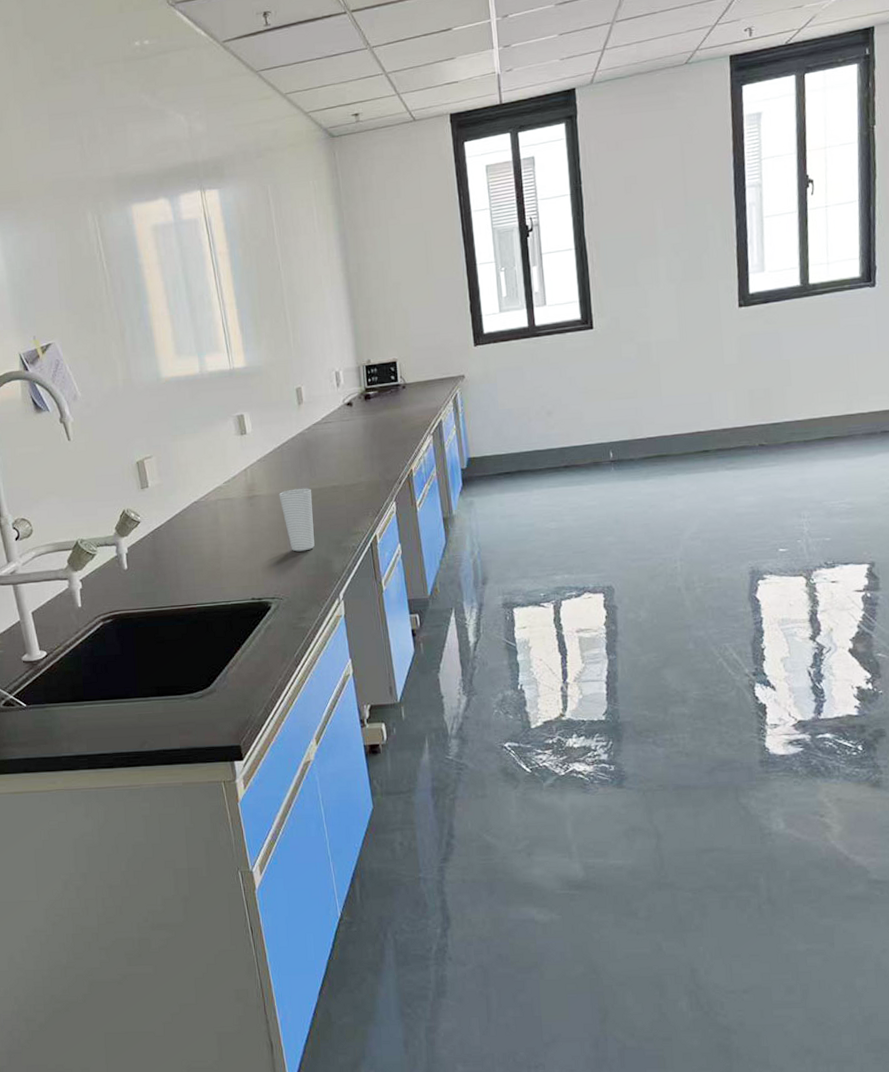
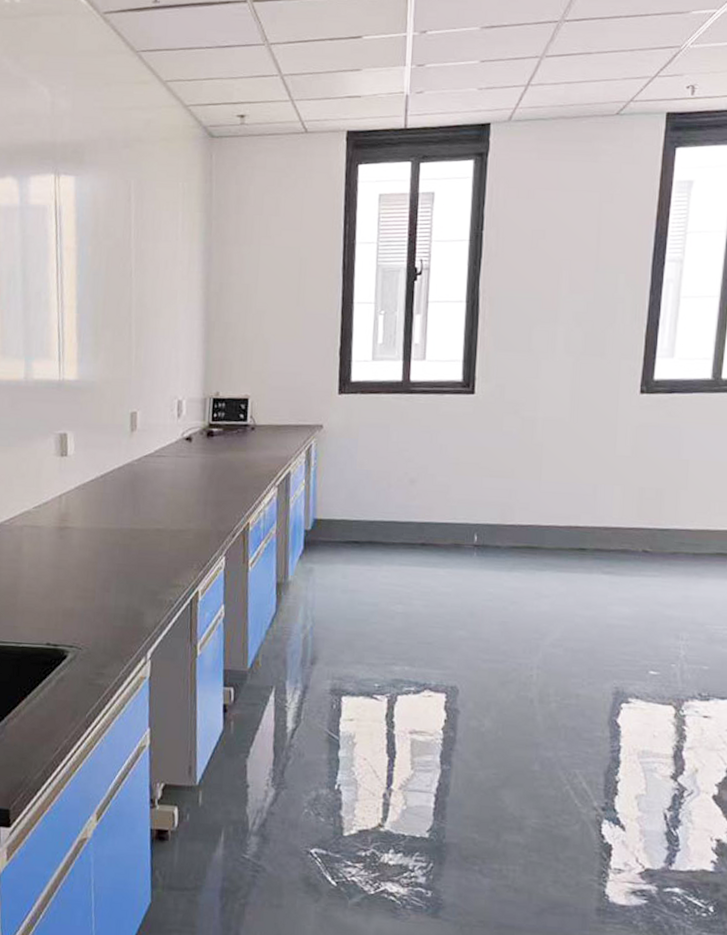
cup: present [279,488,315,552] -> none [94,525,131,598]

